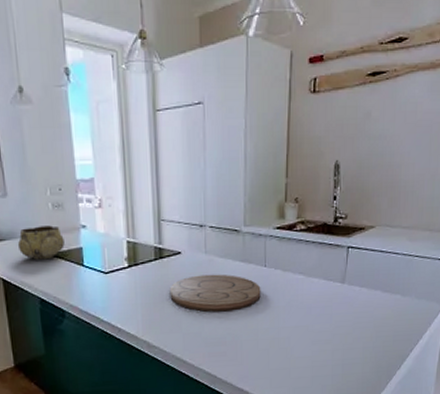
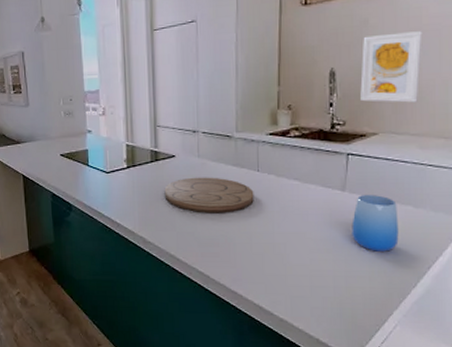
decorative bowl: present [17,225,65,260] -> none [35,130,73,160]
cup: none [349,286,389,339] -> present [351,195,399,252]
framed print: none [361,126,417,197] -> present [360,31,423,103]

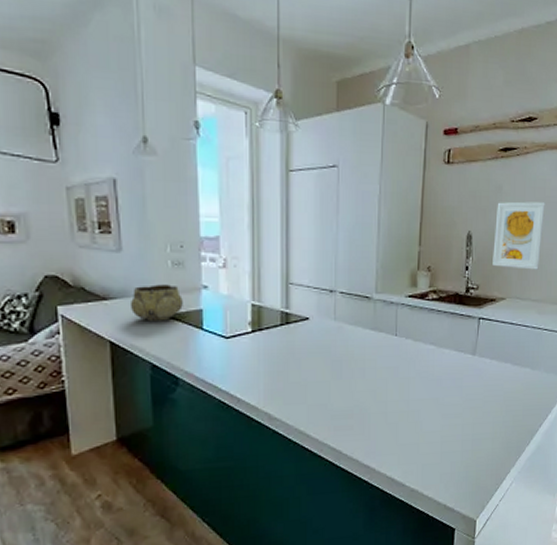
decorative bowl: none [35,130,73,160] -> present [129,284,183,321]
cutting board: present [164,177,254,214] -> none [295,342,391,383]
cup: present [351,195,399,252] -> none [479,358,519,413]

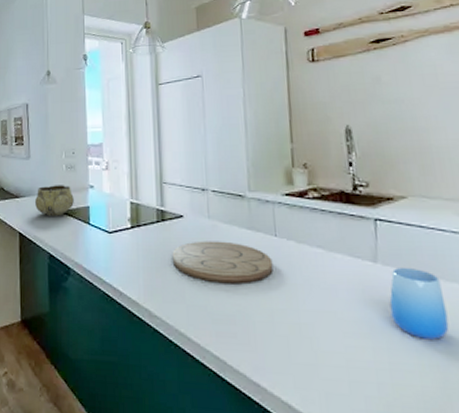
cutting board: none [295,342,391,383] -> present [172,241,274,285]
cup: none [479,358,519,413] -> present [389,268,450,340]
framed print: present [492,201,545,270] -> none [377,89,447,164]

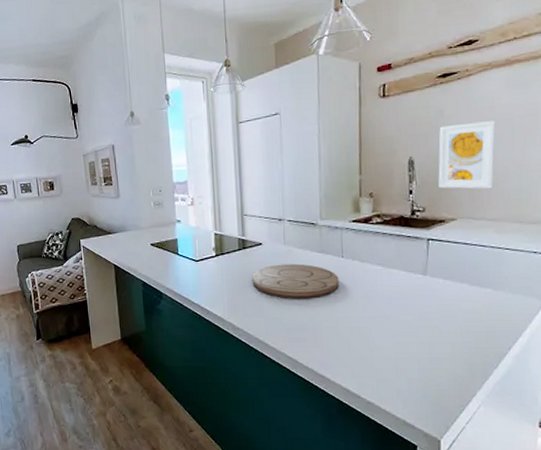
decorative bowl: present [34,185,74,216] -> none [126,220,163,249]
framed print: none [377,89,447,164] -> present [438,121,496,189]
cup: present [389,268,450,340] -> none [434,278,480,333]

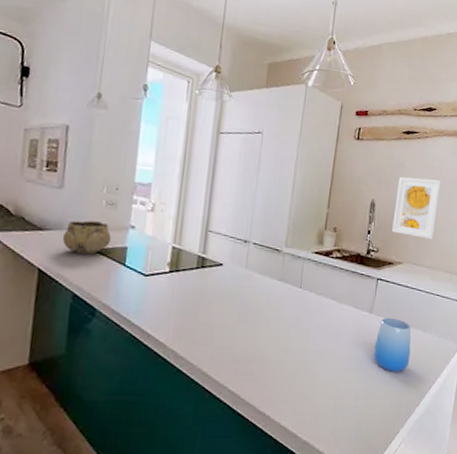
decorative bowl: none [126,220,163,249] -> present [62,220,111,255]
cutting board: present [252,263,339,299] -> none [205,288,294,329]
cup: none [434,278,480,333] -> present [373,318,411,372]

